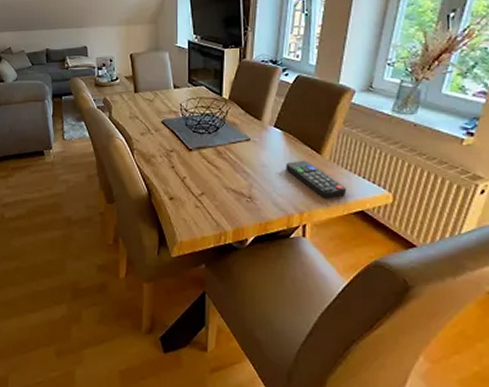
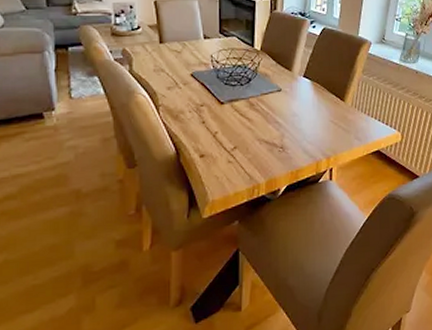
remote control: present [285,160,347,199] -> none [314,107,366,143]

